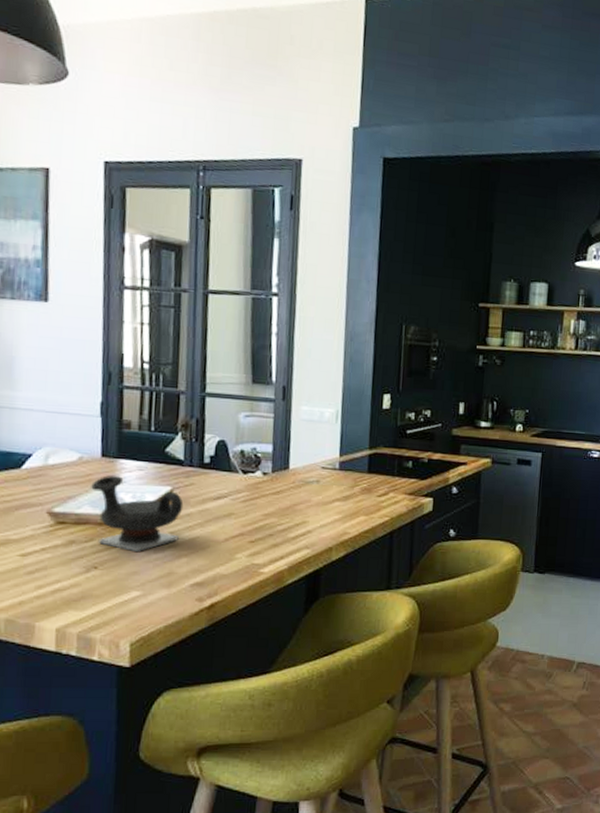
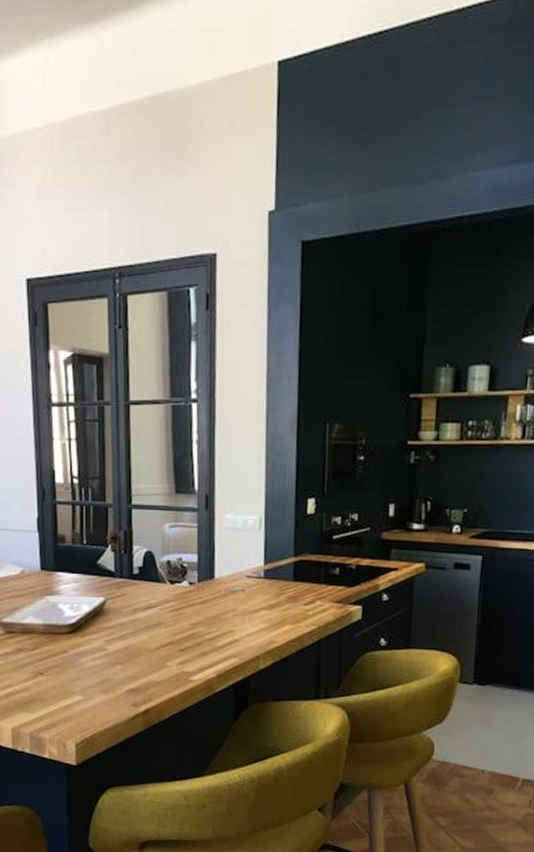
teapot: present [91,476,184,553] -> none [34,588,116,660]

